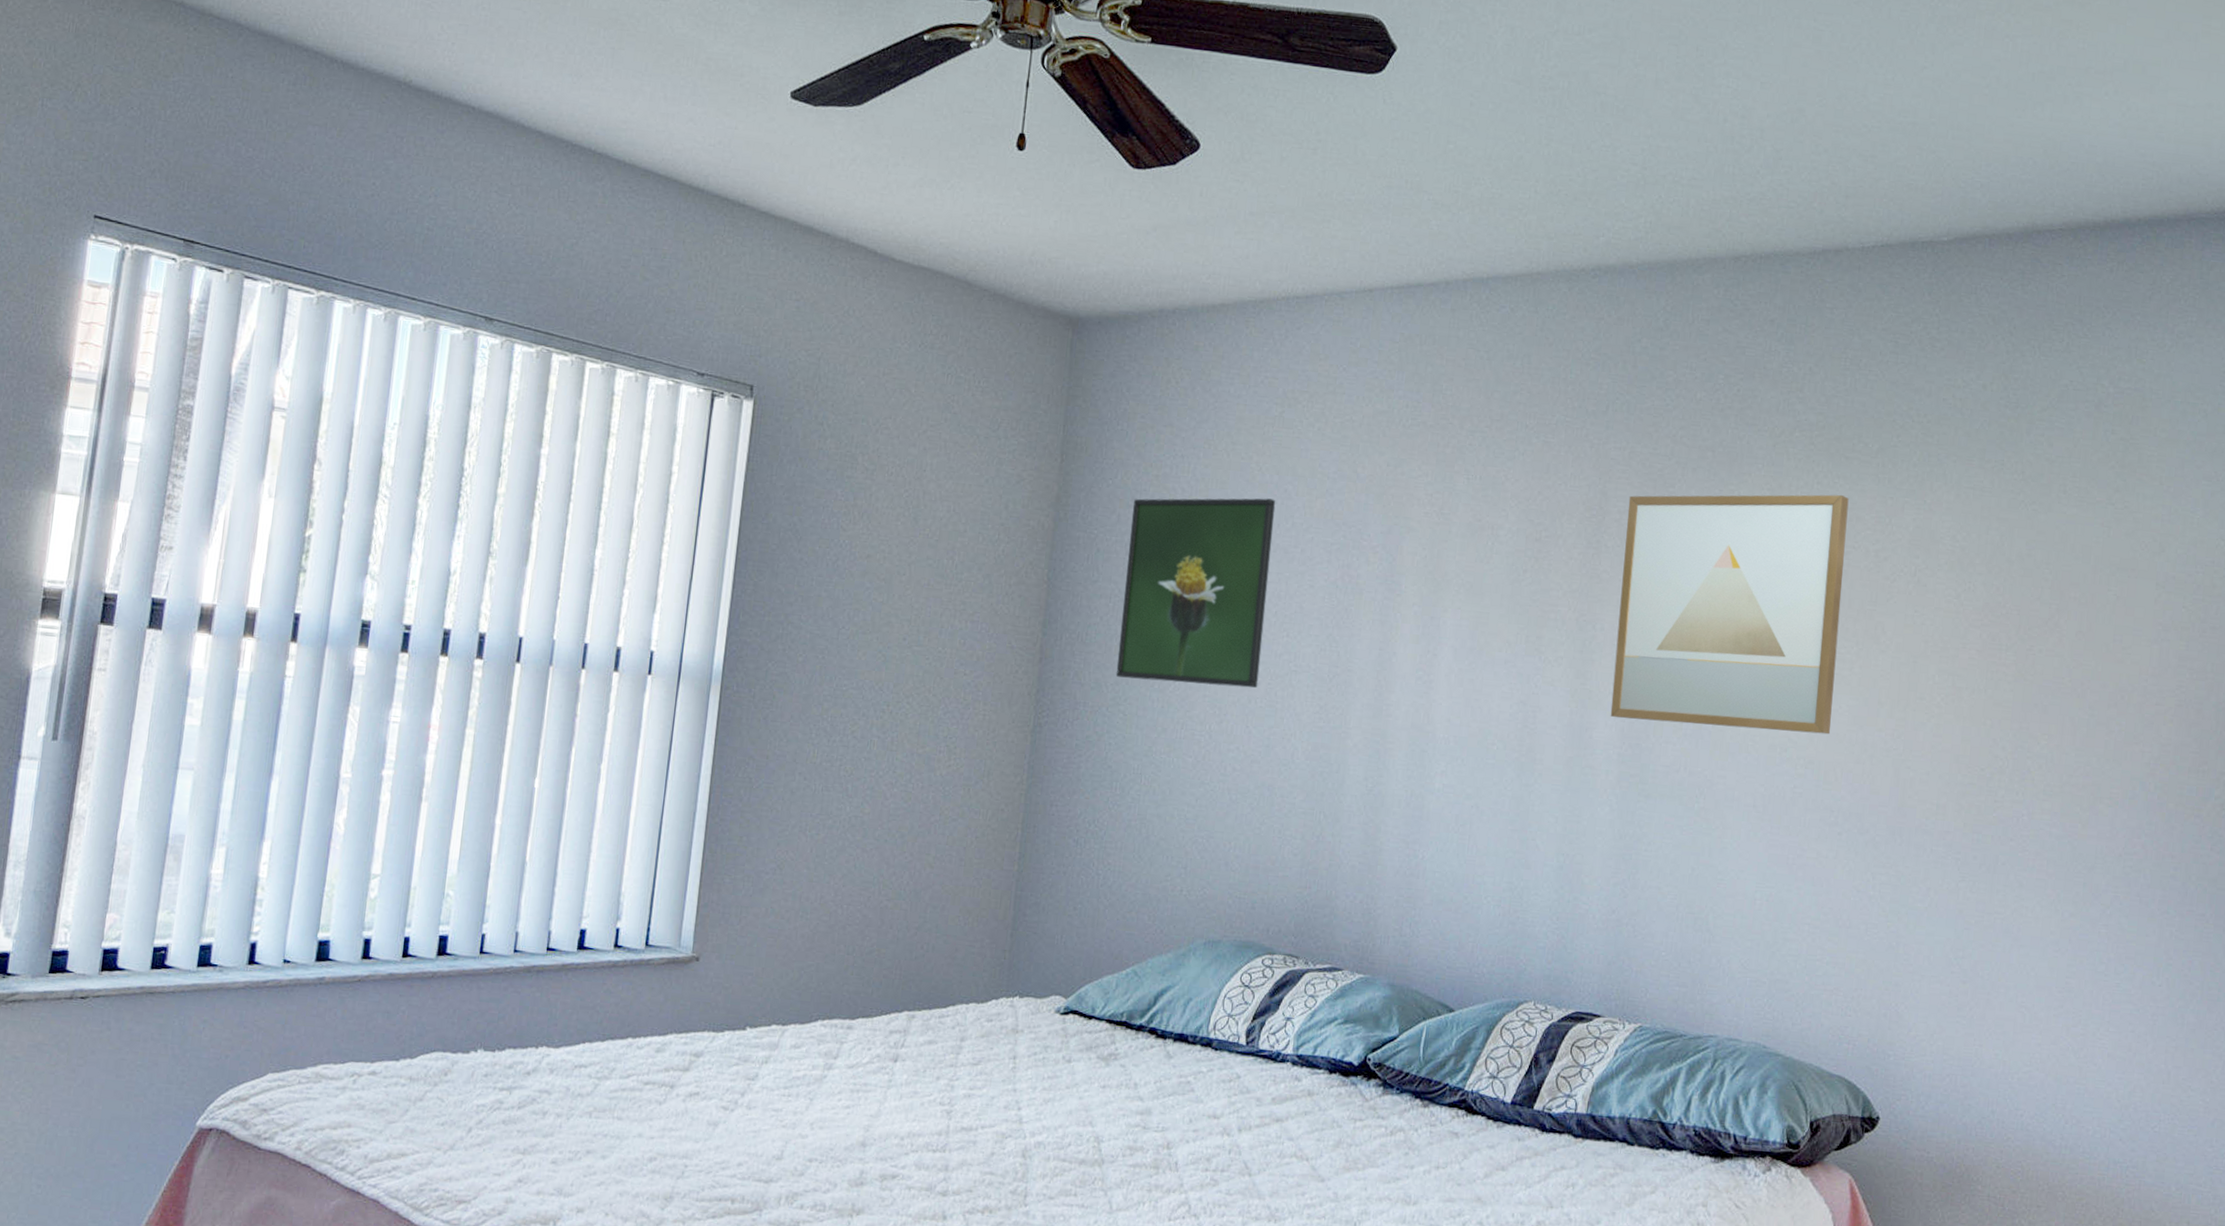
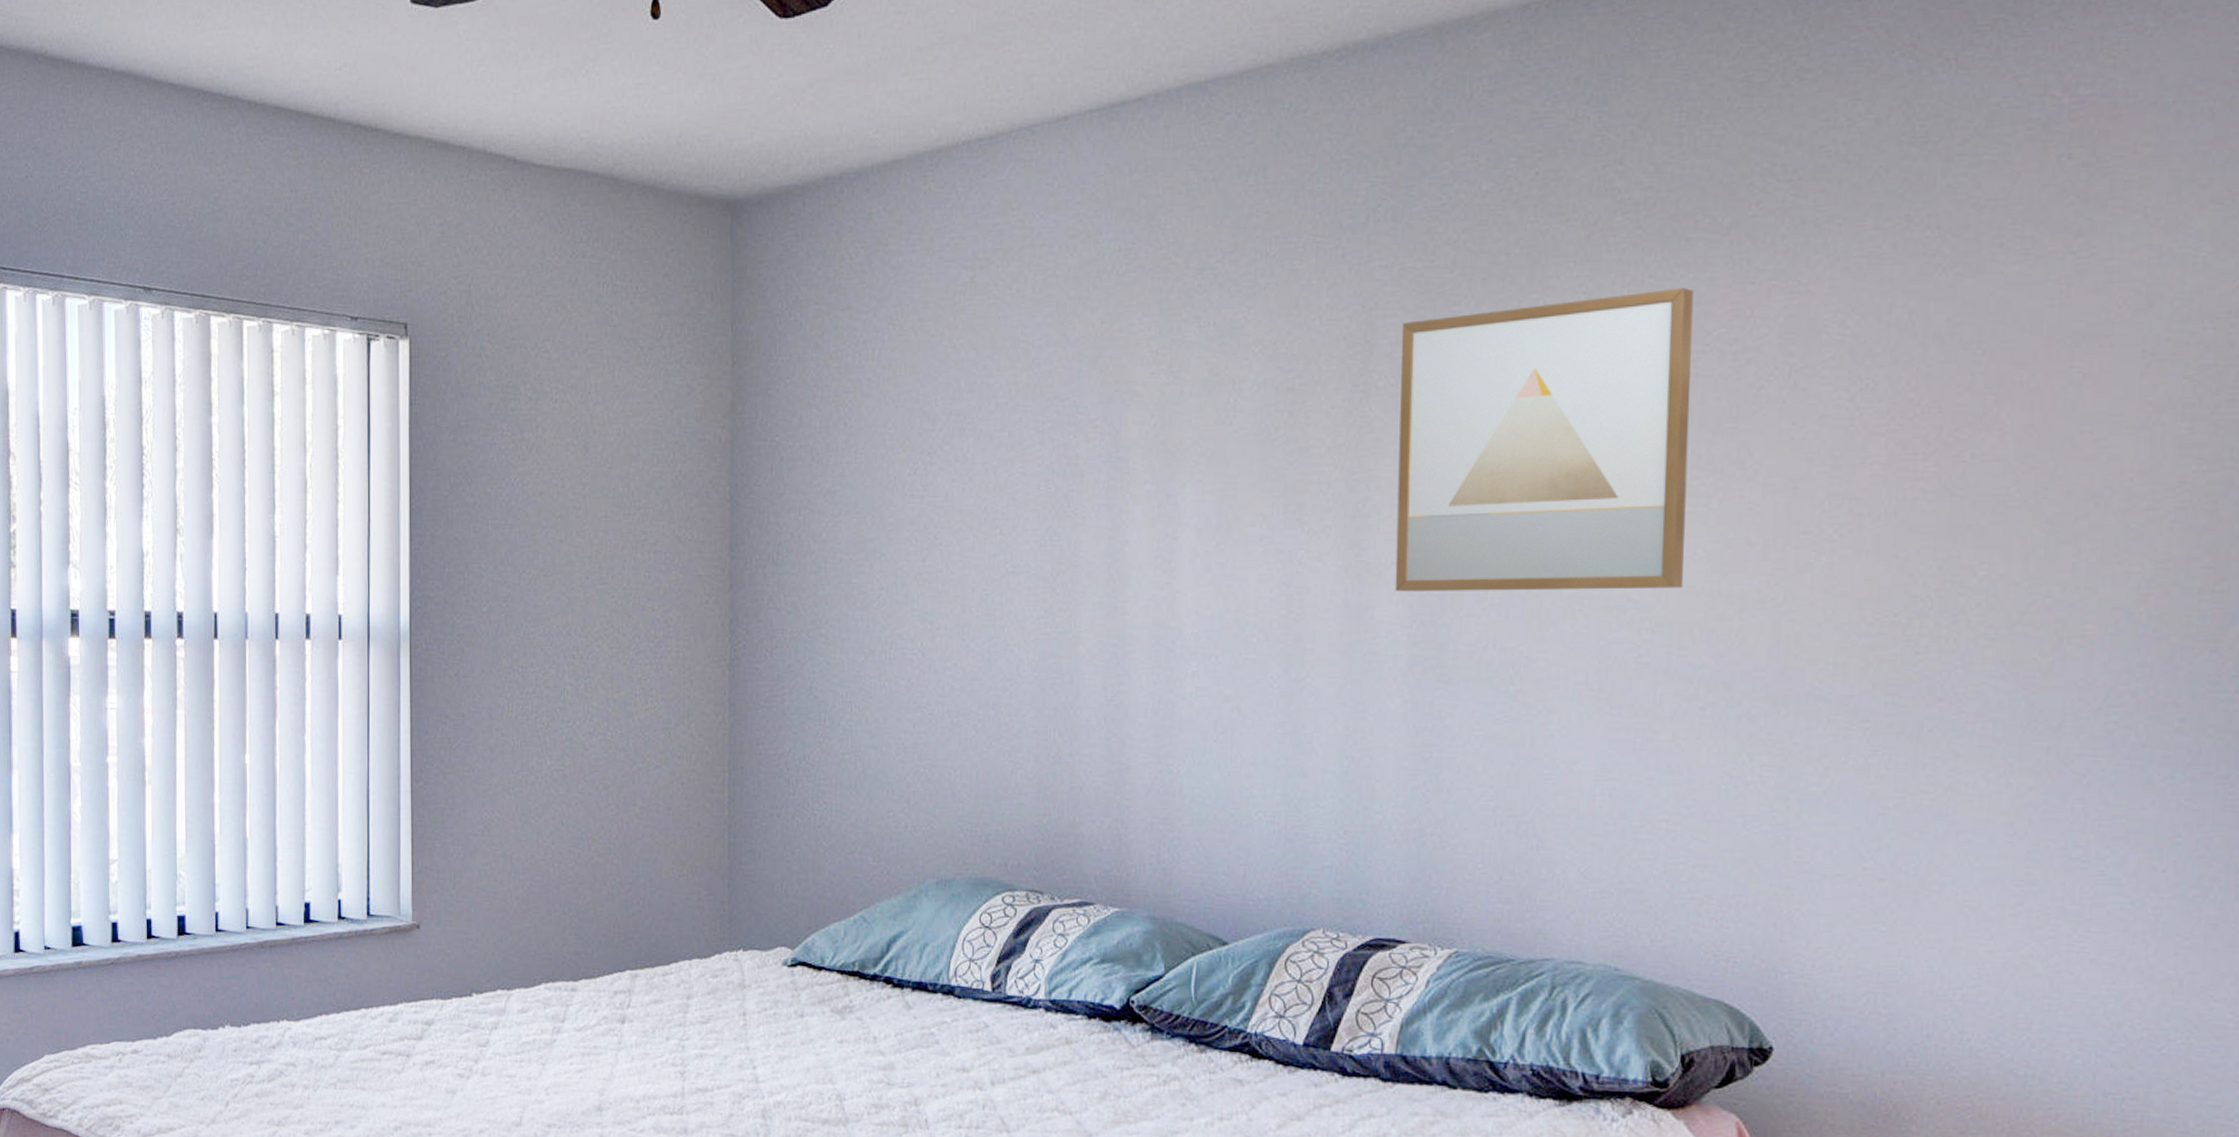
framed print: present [1115,498,1276,689] -> none [813,378,975,598]

